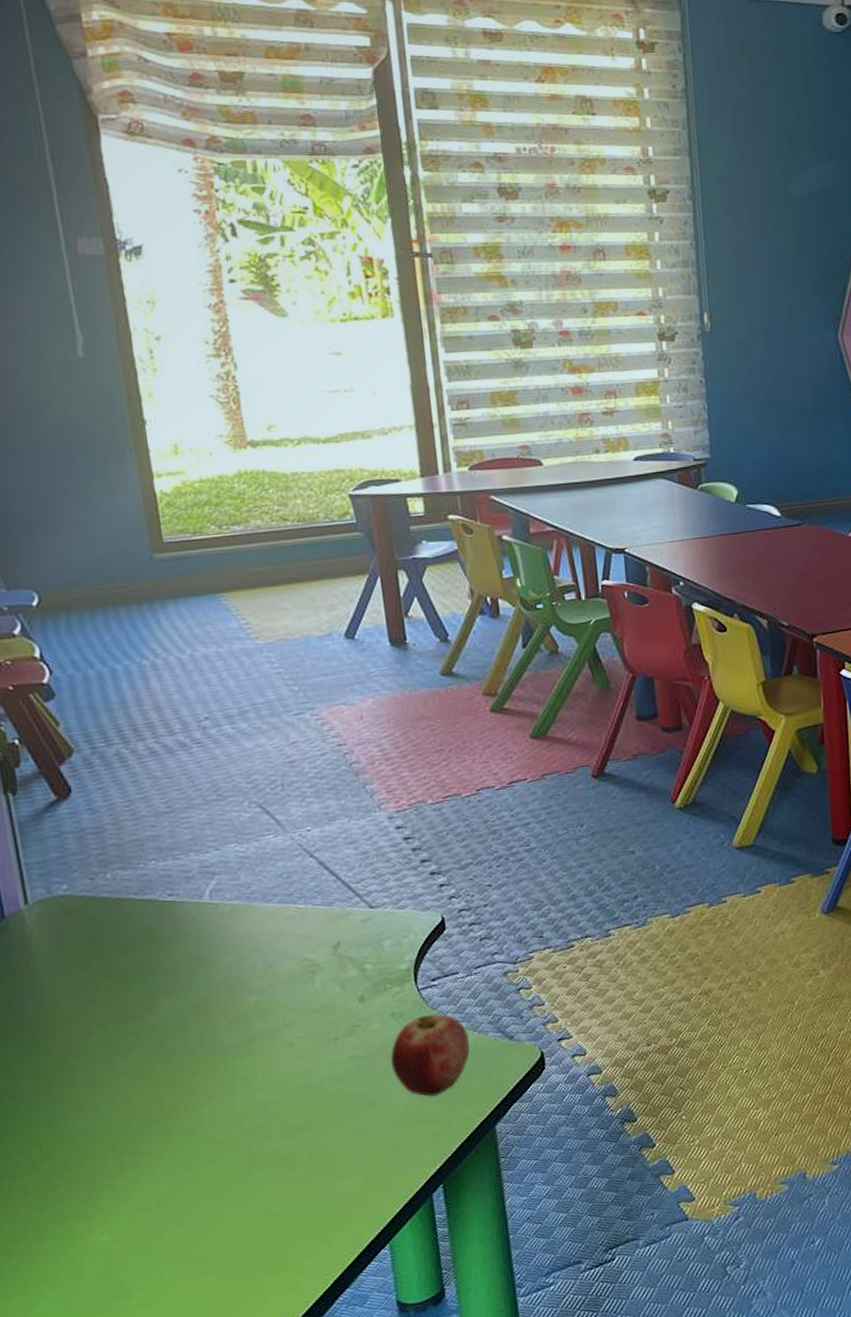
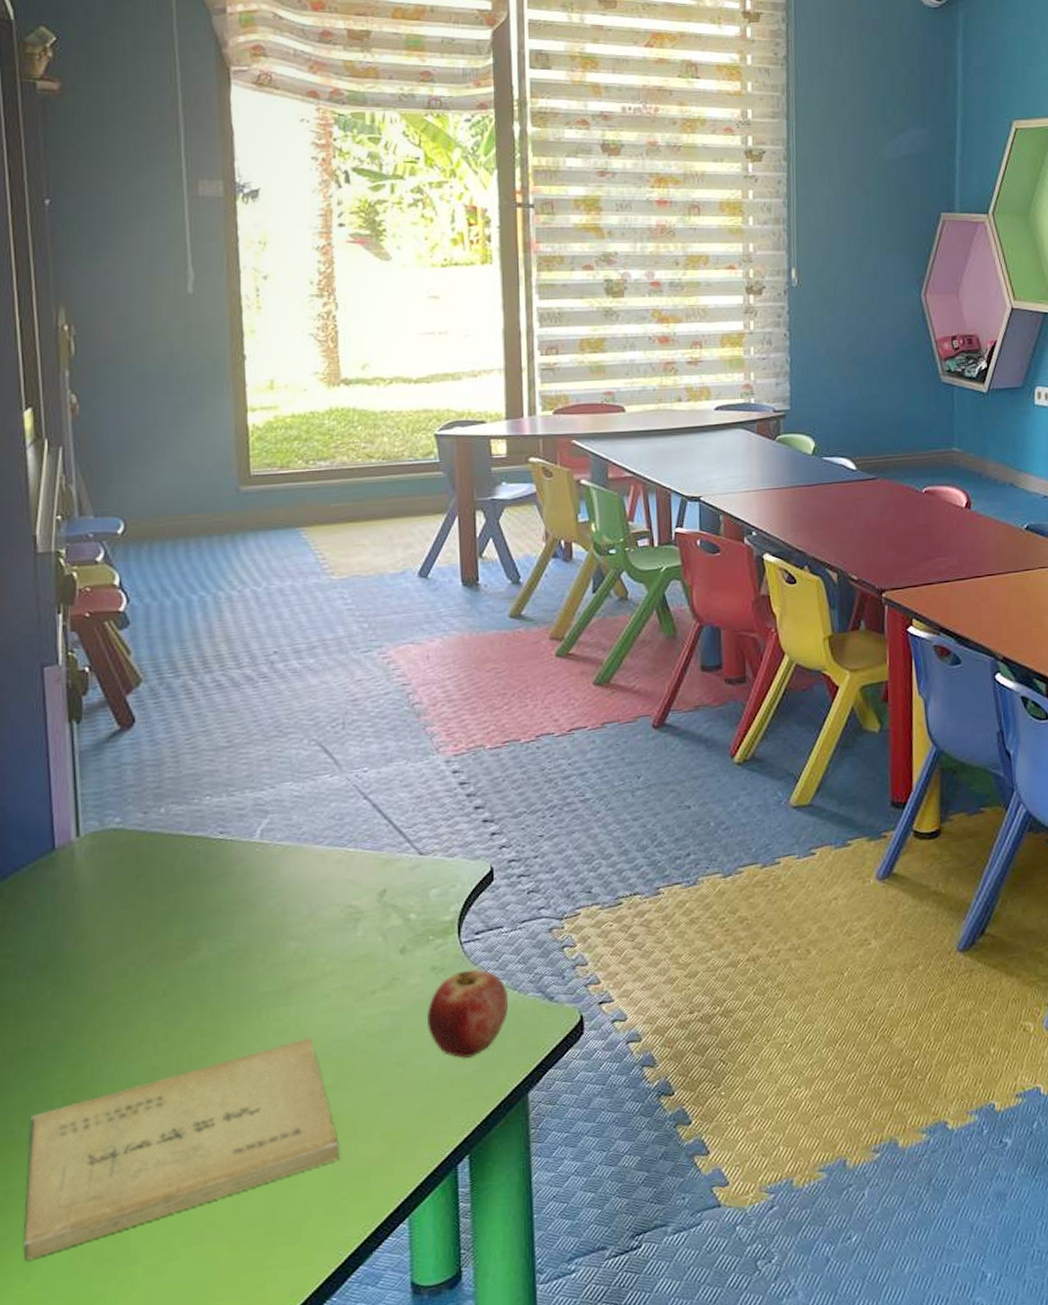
book: none [10,1084,317,1299] -> present [23,1038,339,1260]

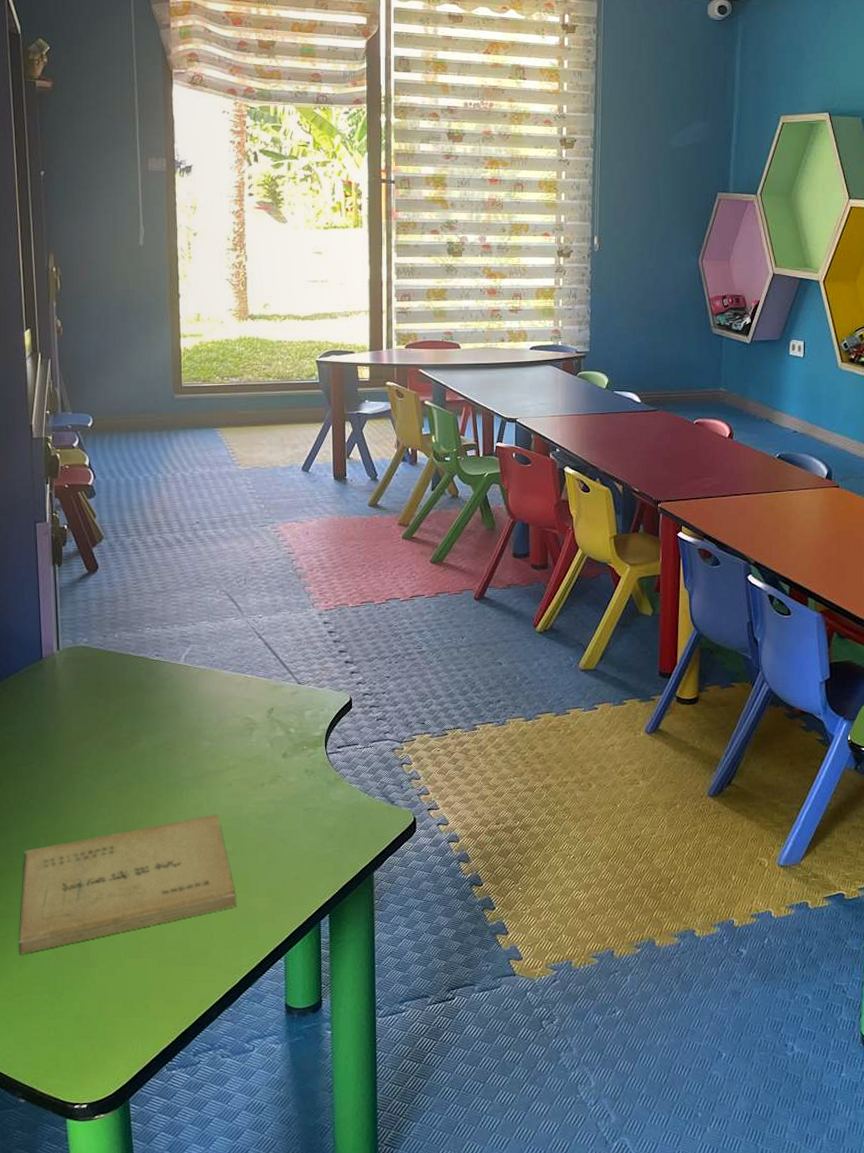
apple: present [427,969,509,1059] -> none [301,775,361,842]

